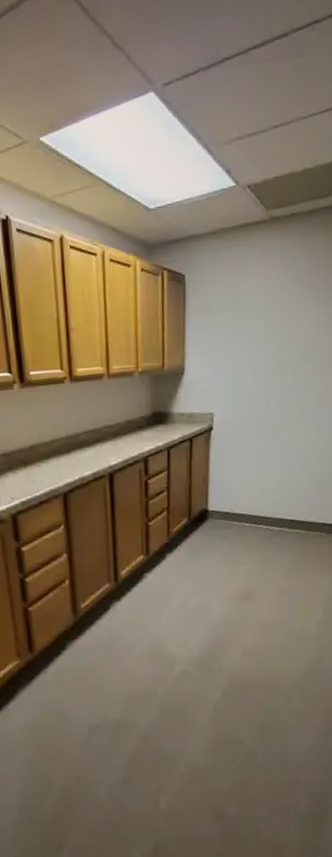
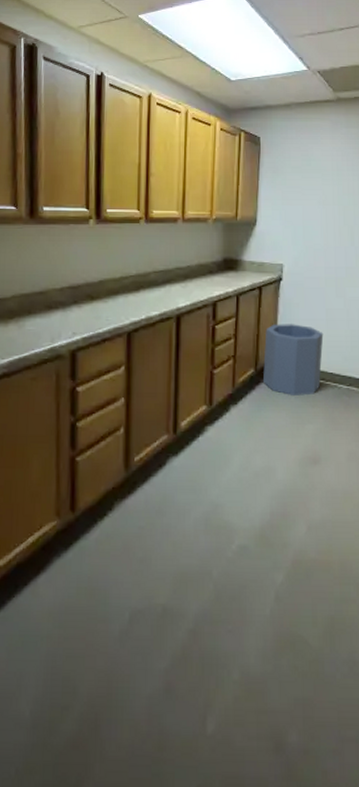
trash can: none [196,472,256,540] -> present [263,324,324,396]

